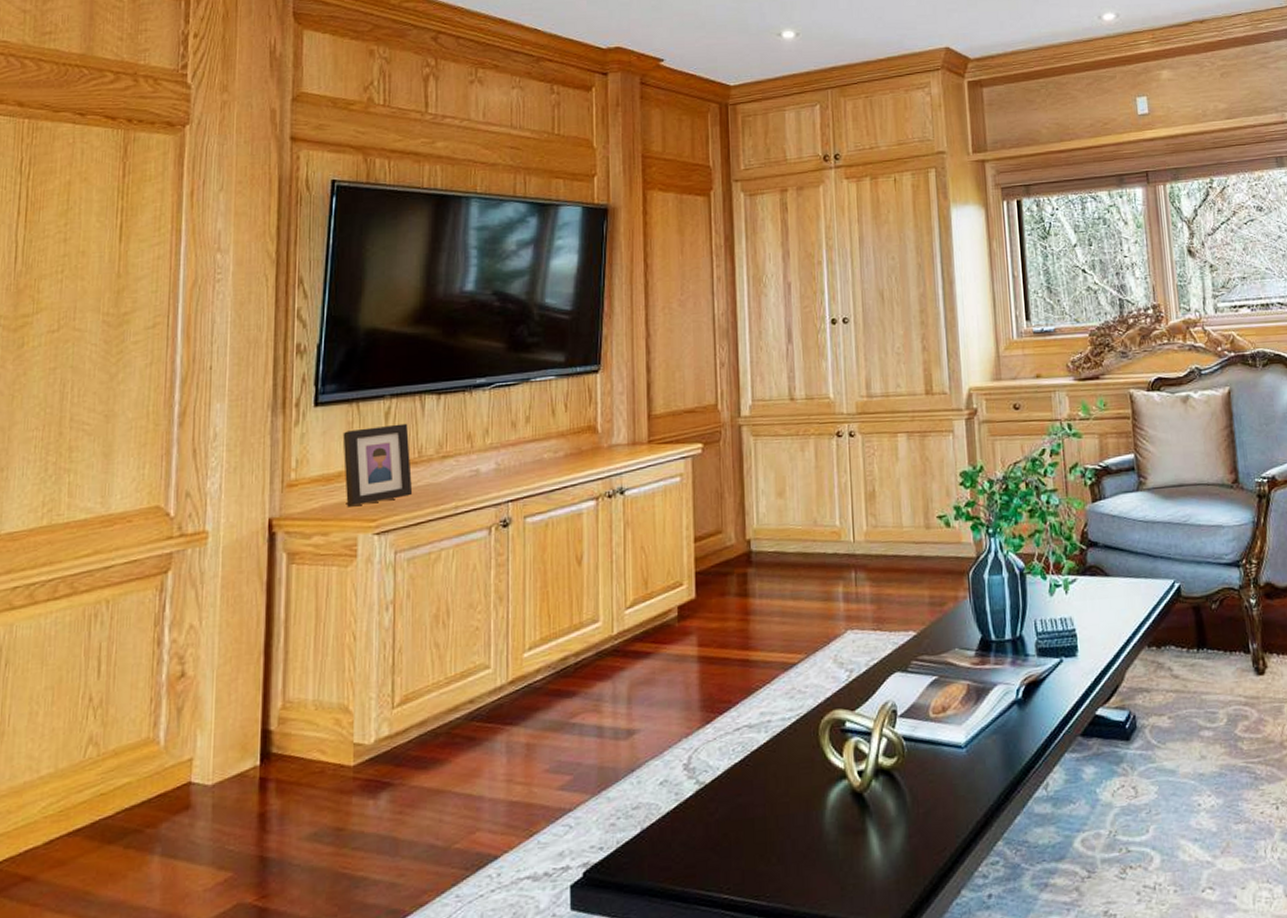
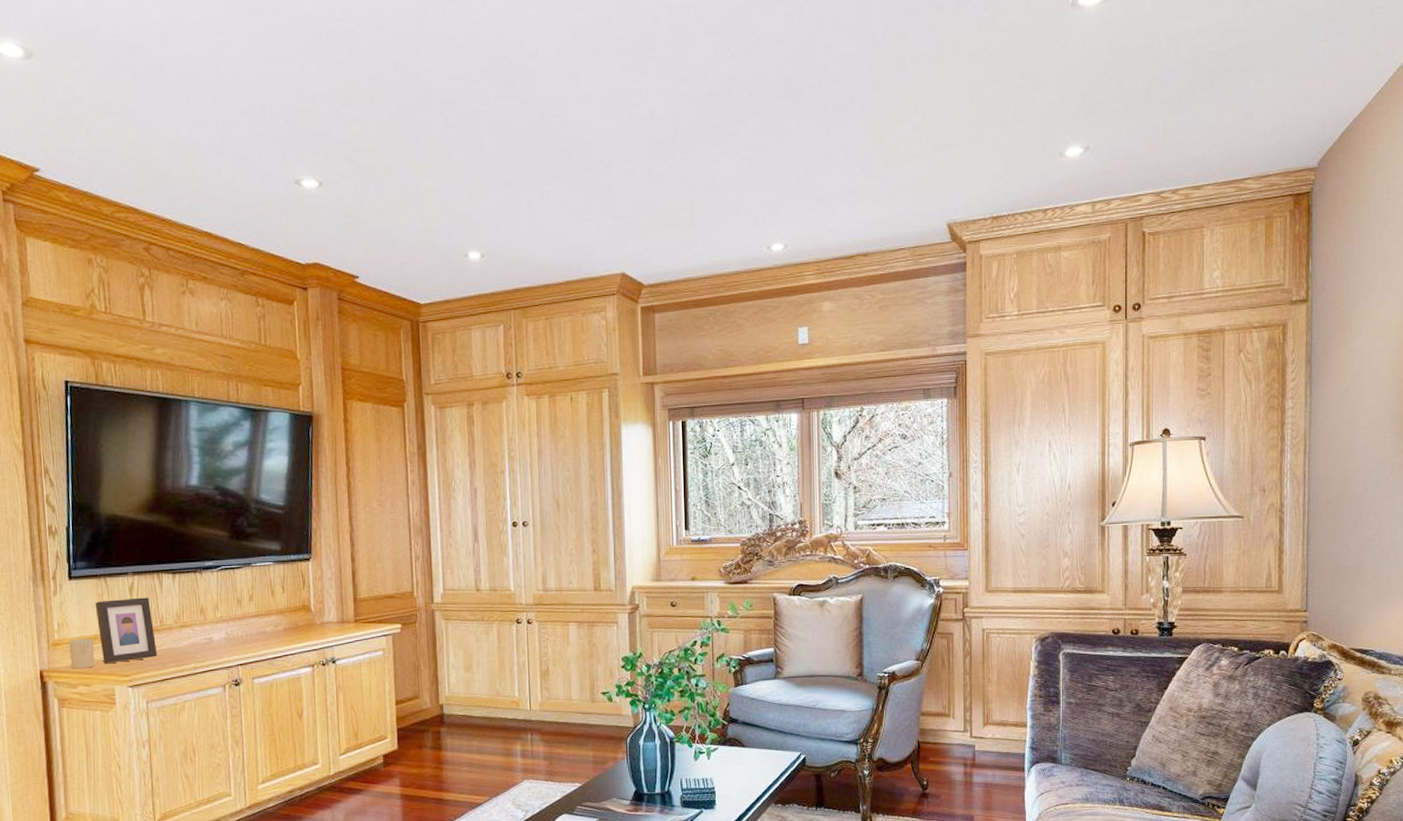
candle: none [306,476,337,515] -> present [69,638,95,669]

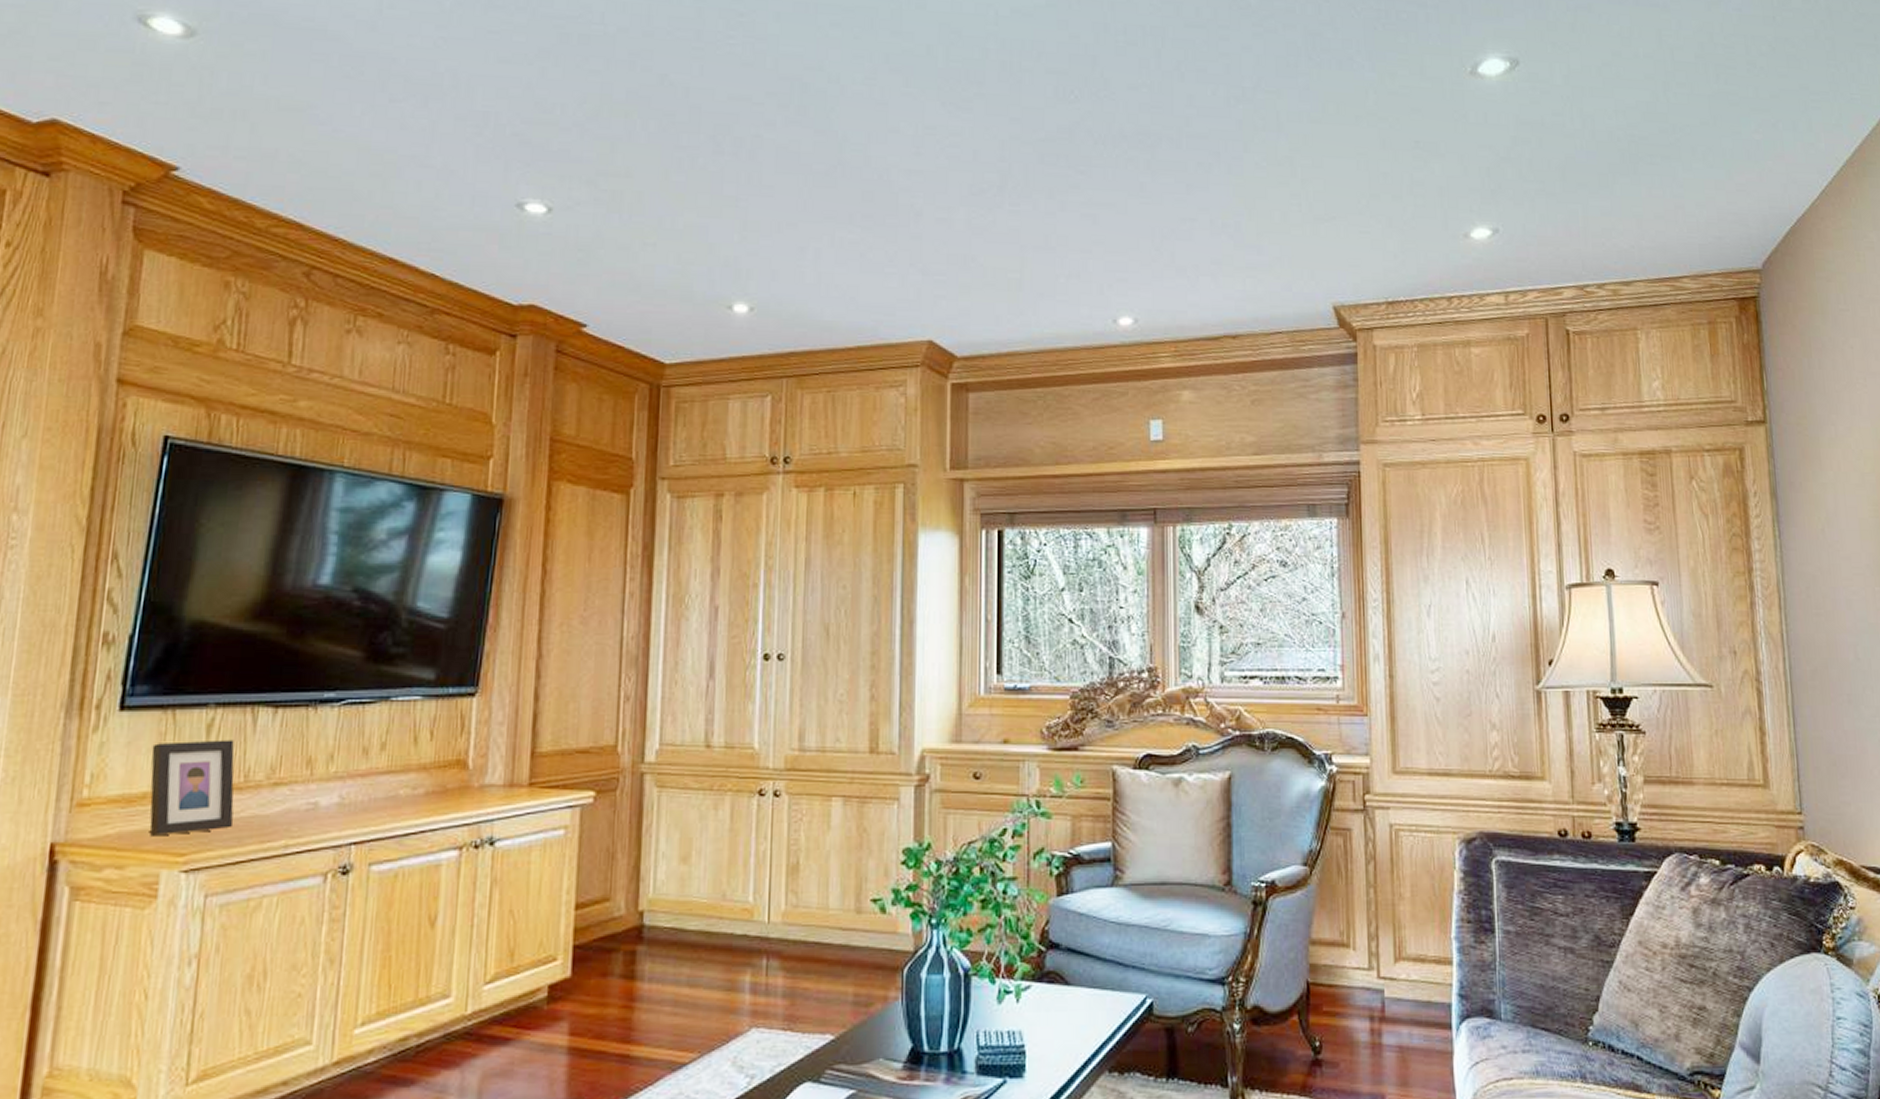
candle: present [69,638,95,669] -> none [98,797,141,842]

